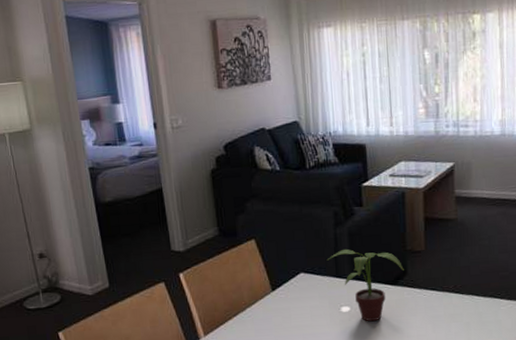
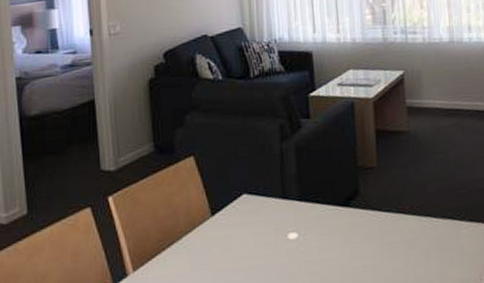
potted plant: present [326,249,404,322] -> none [272,166,356,251]

